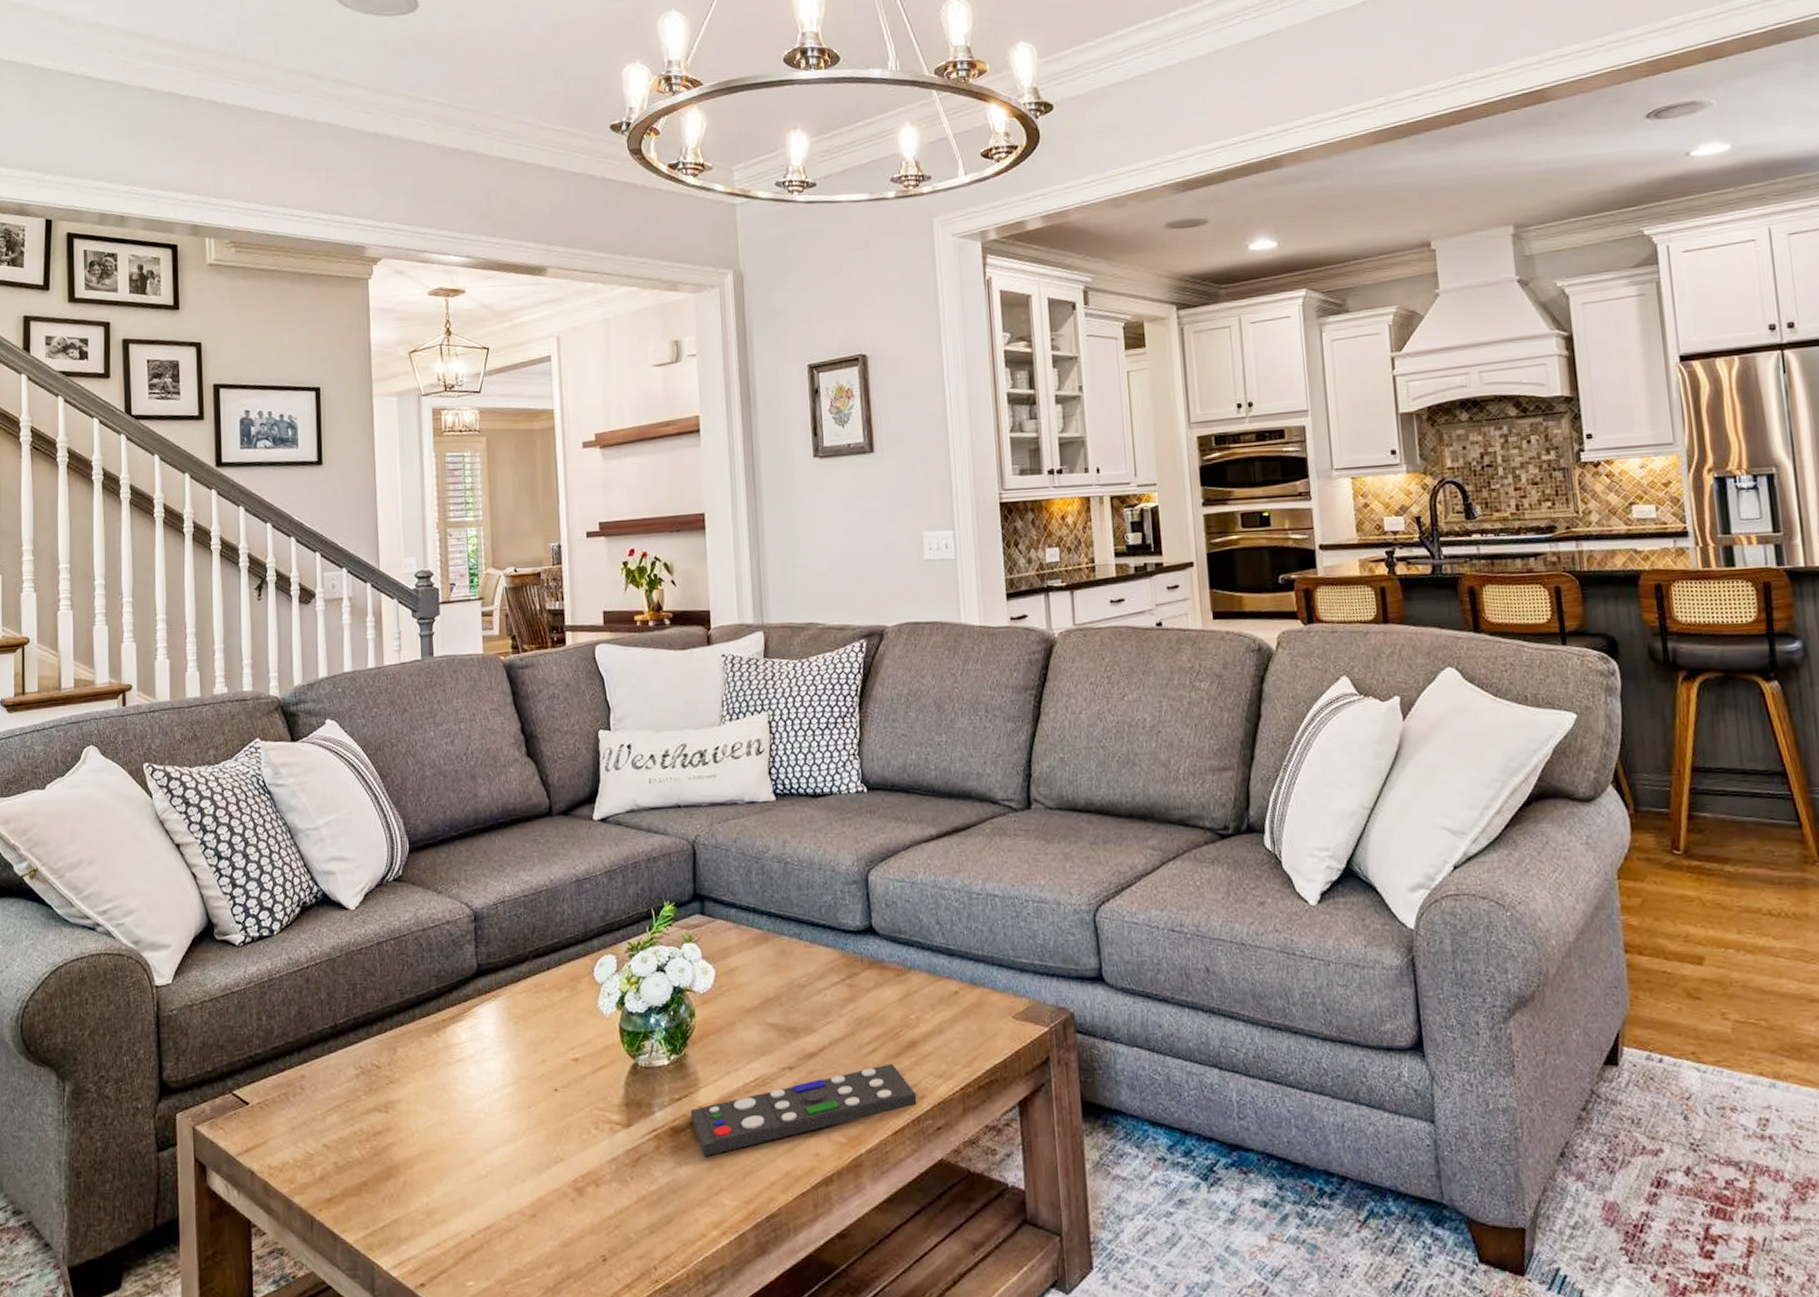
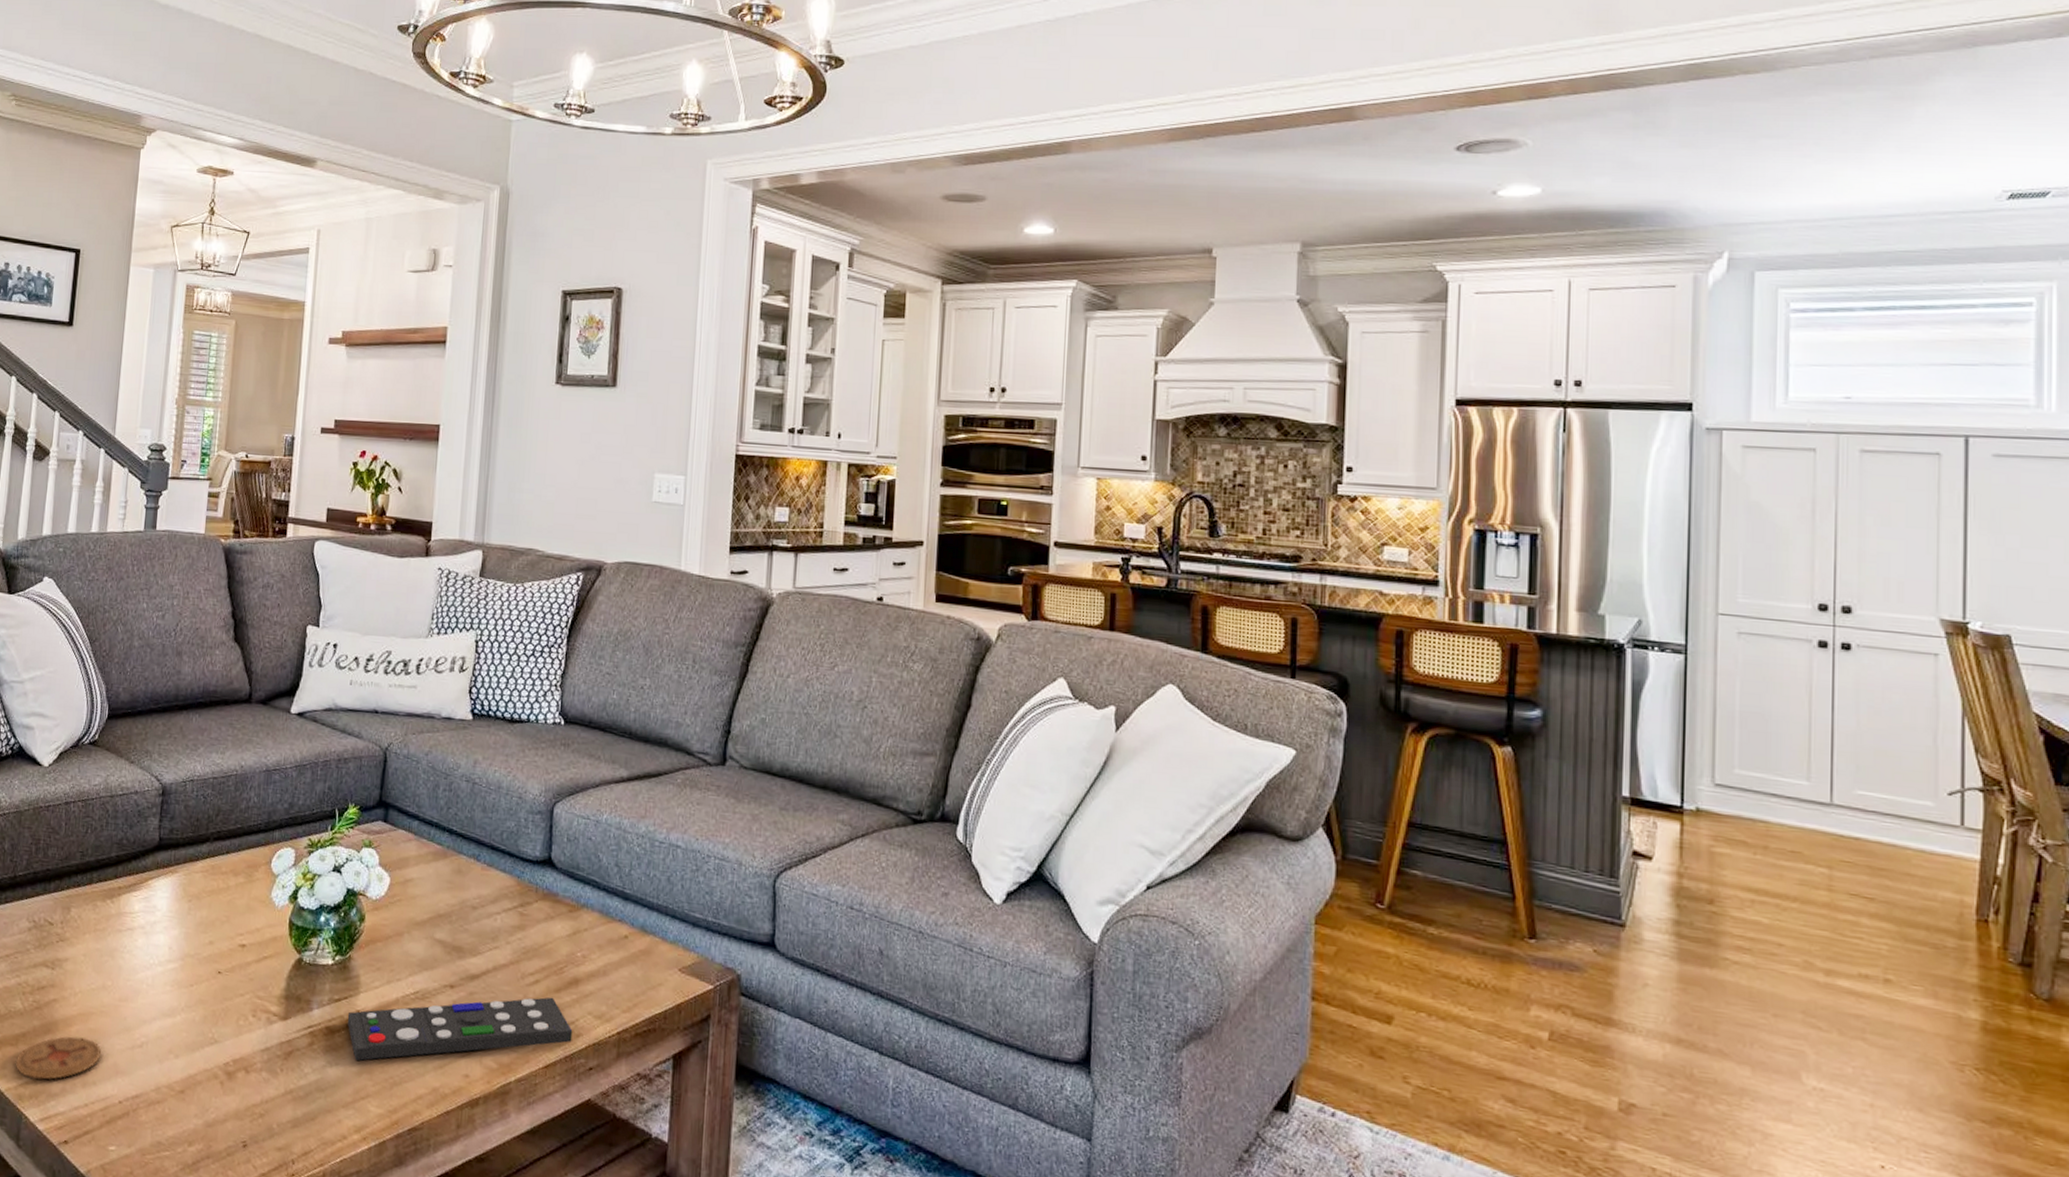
coaster: none [360,1177,446,1227] -> present [15,1036,101,1080]

